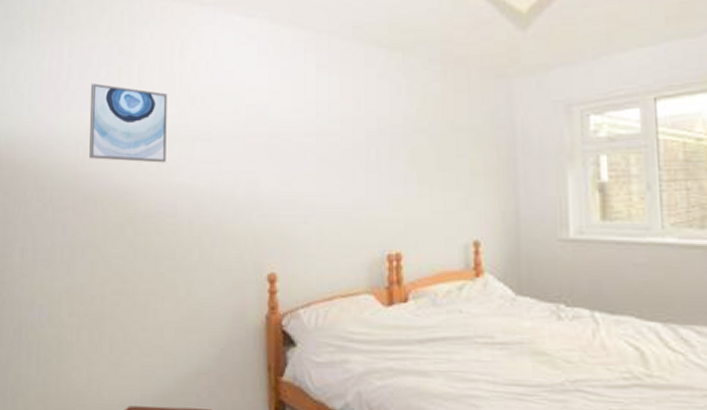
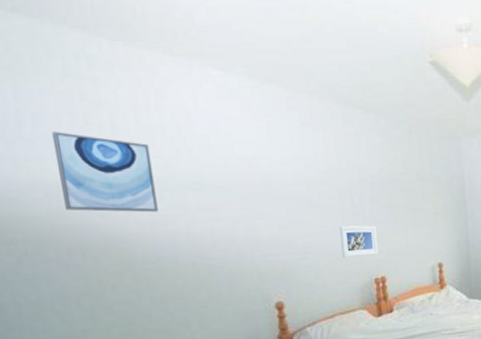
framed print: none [350,186,394,226] -> present [340,225,379,258]

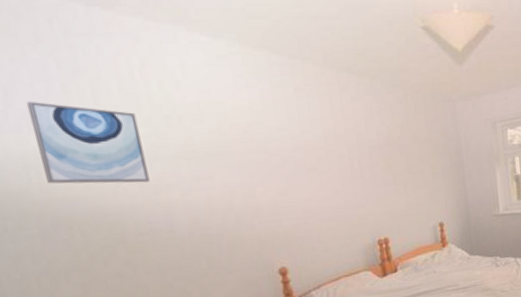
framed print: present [340,225,379,258] -> none [340,189,380,222]

